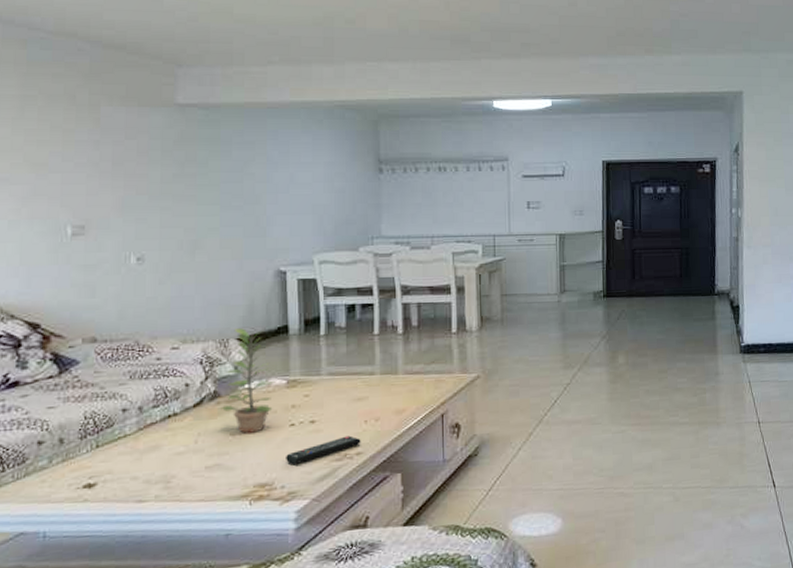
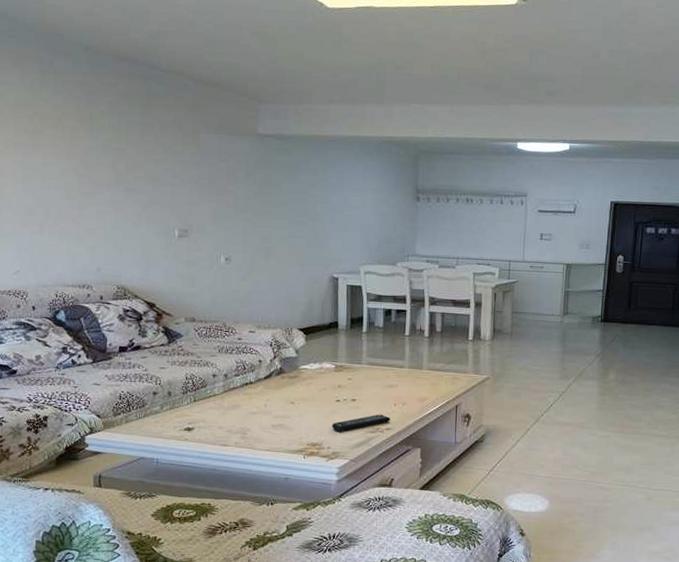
plant: present [221,328,276,433] -> none [284,321,327,403]

